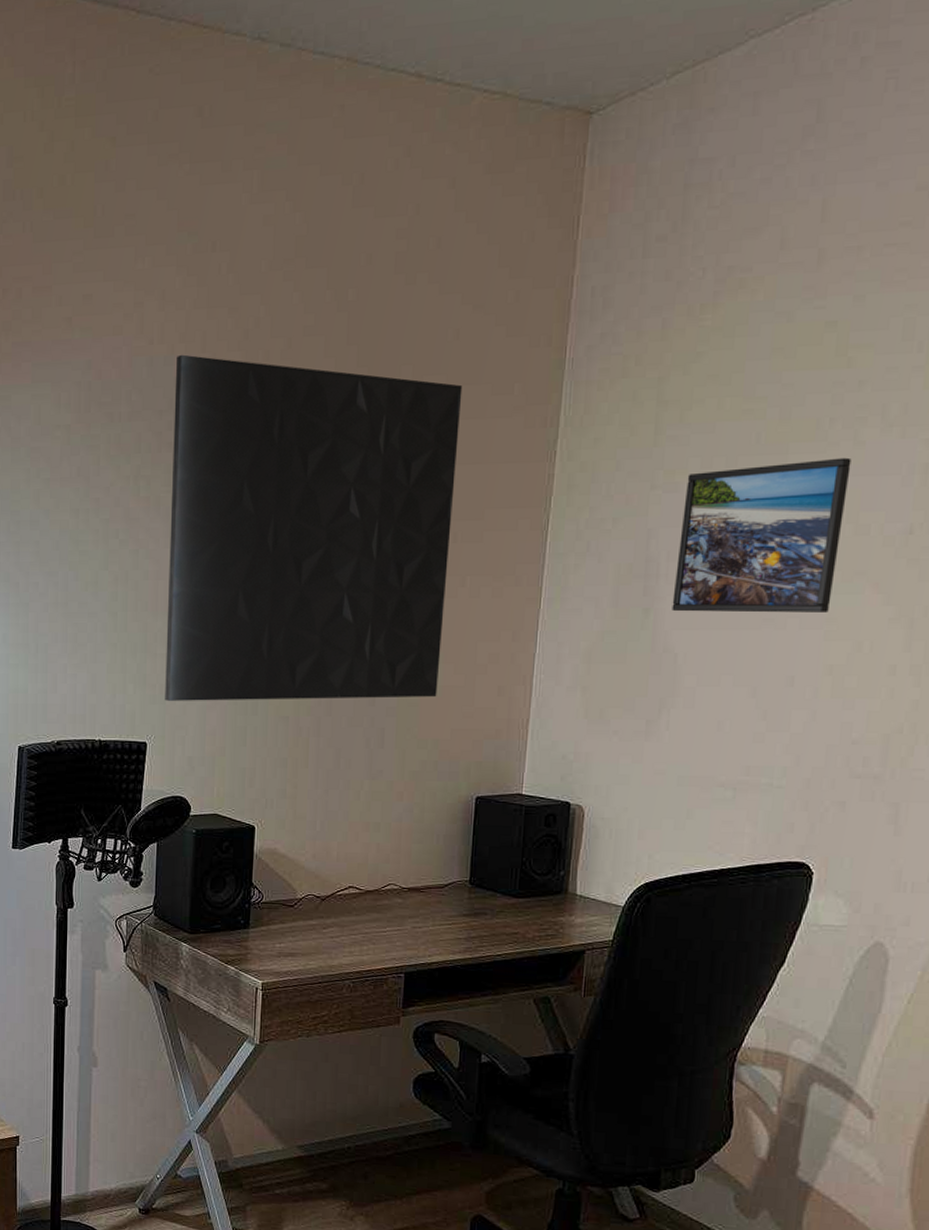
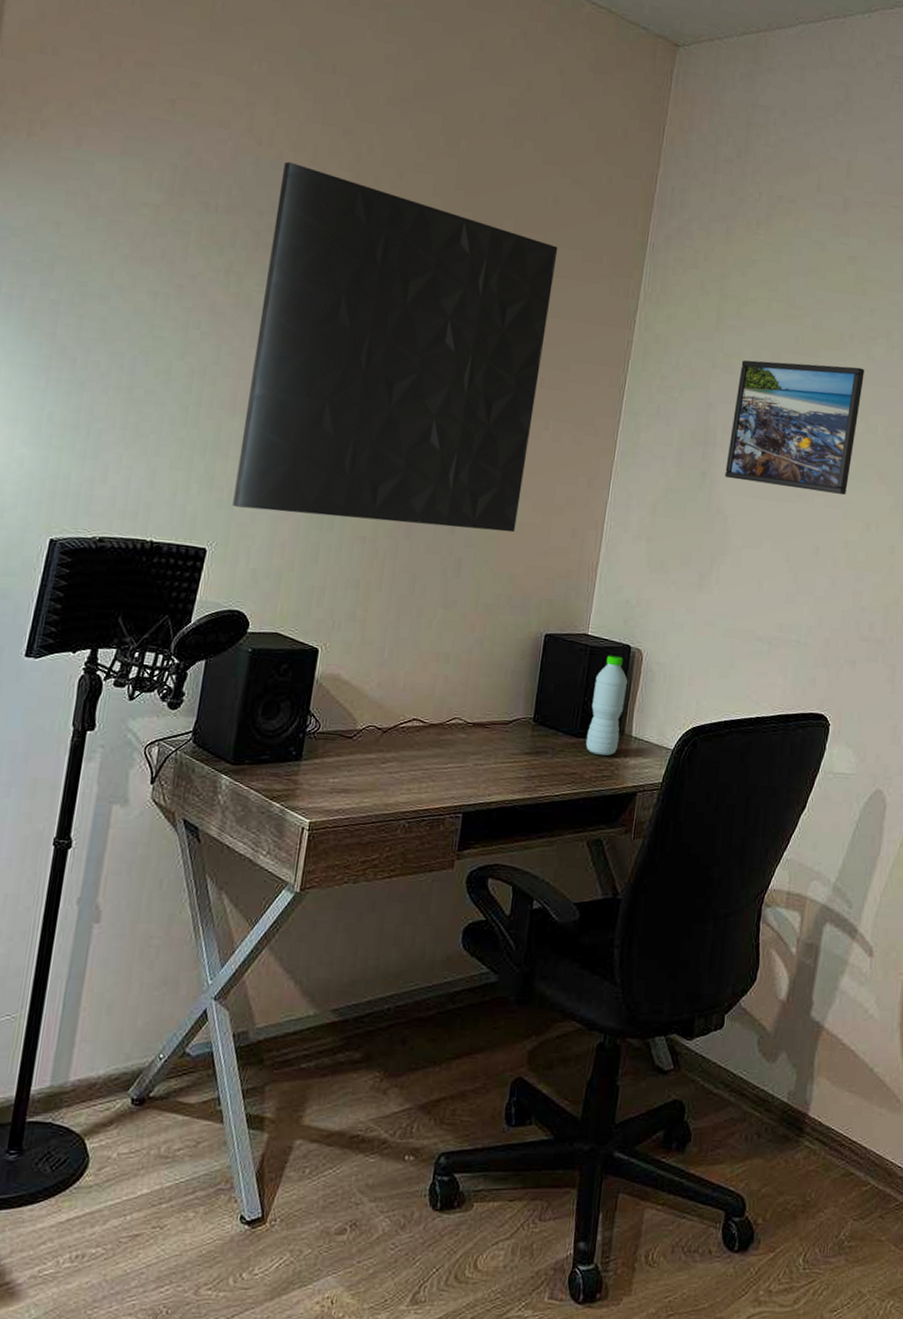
water bottle: none [526,813,568,915] -> present [585,655,627,756]

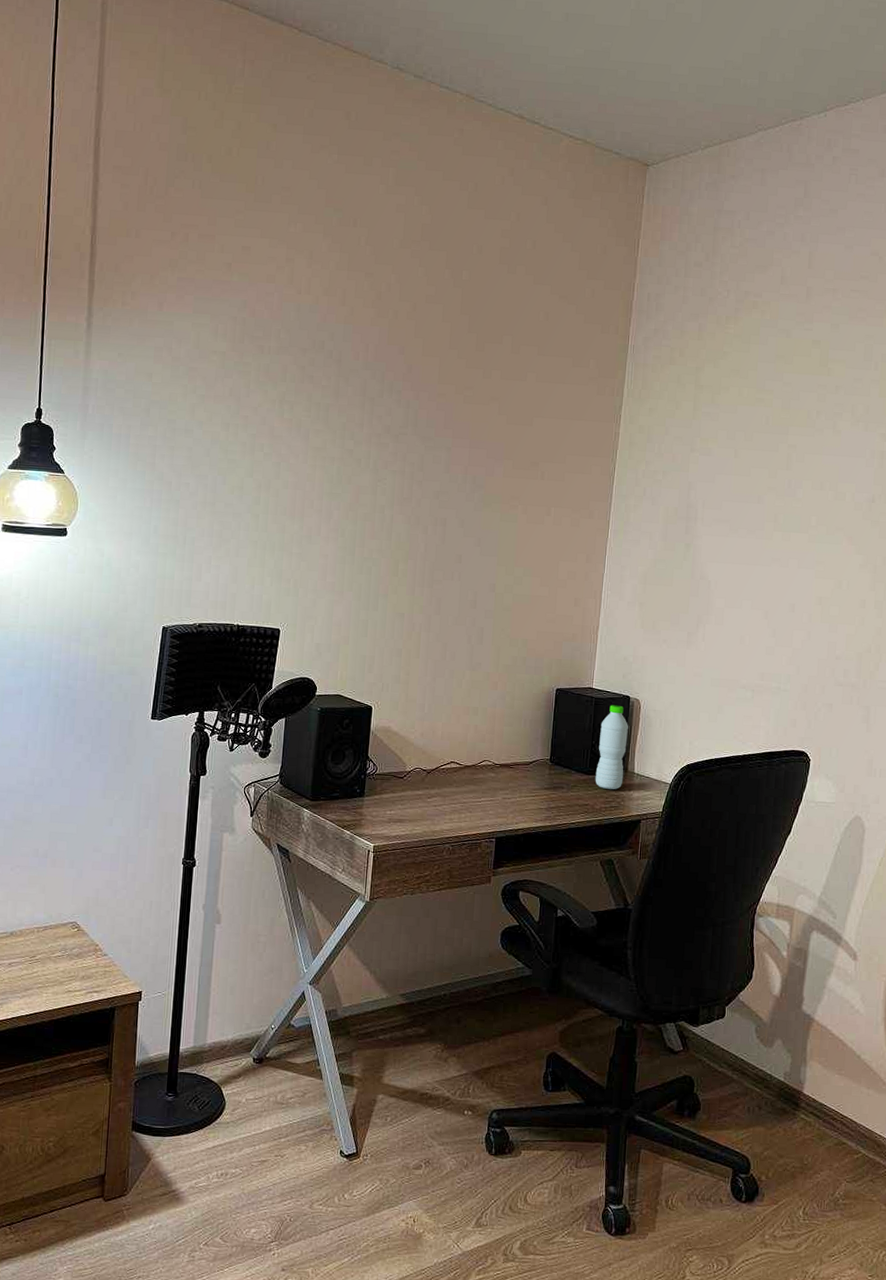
acoustic panel: present [232,161,558,533] -> none [298,305,551,604]
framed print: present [725,360,865,495] -> none [706,441,832,557]

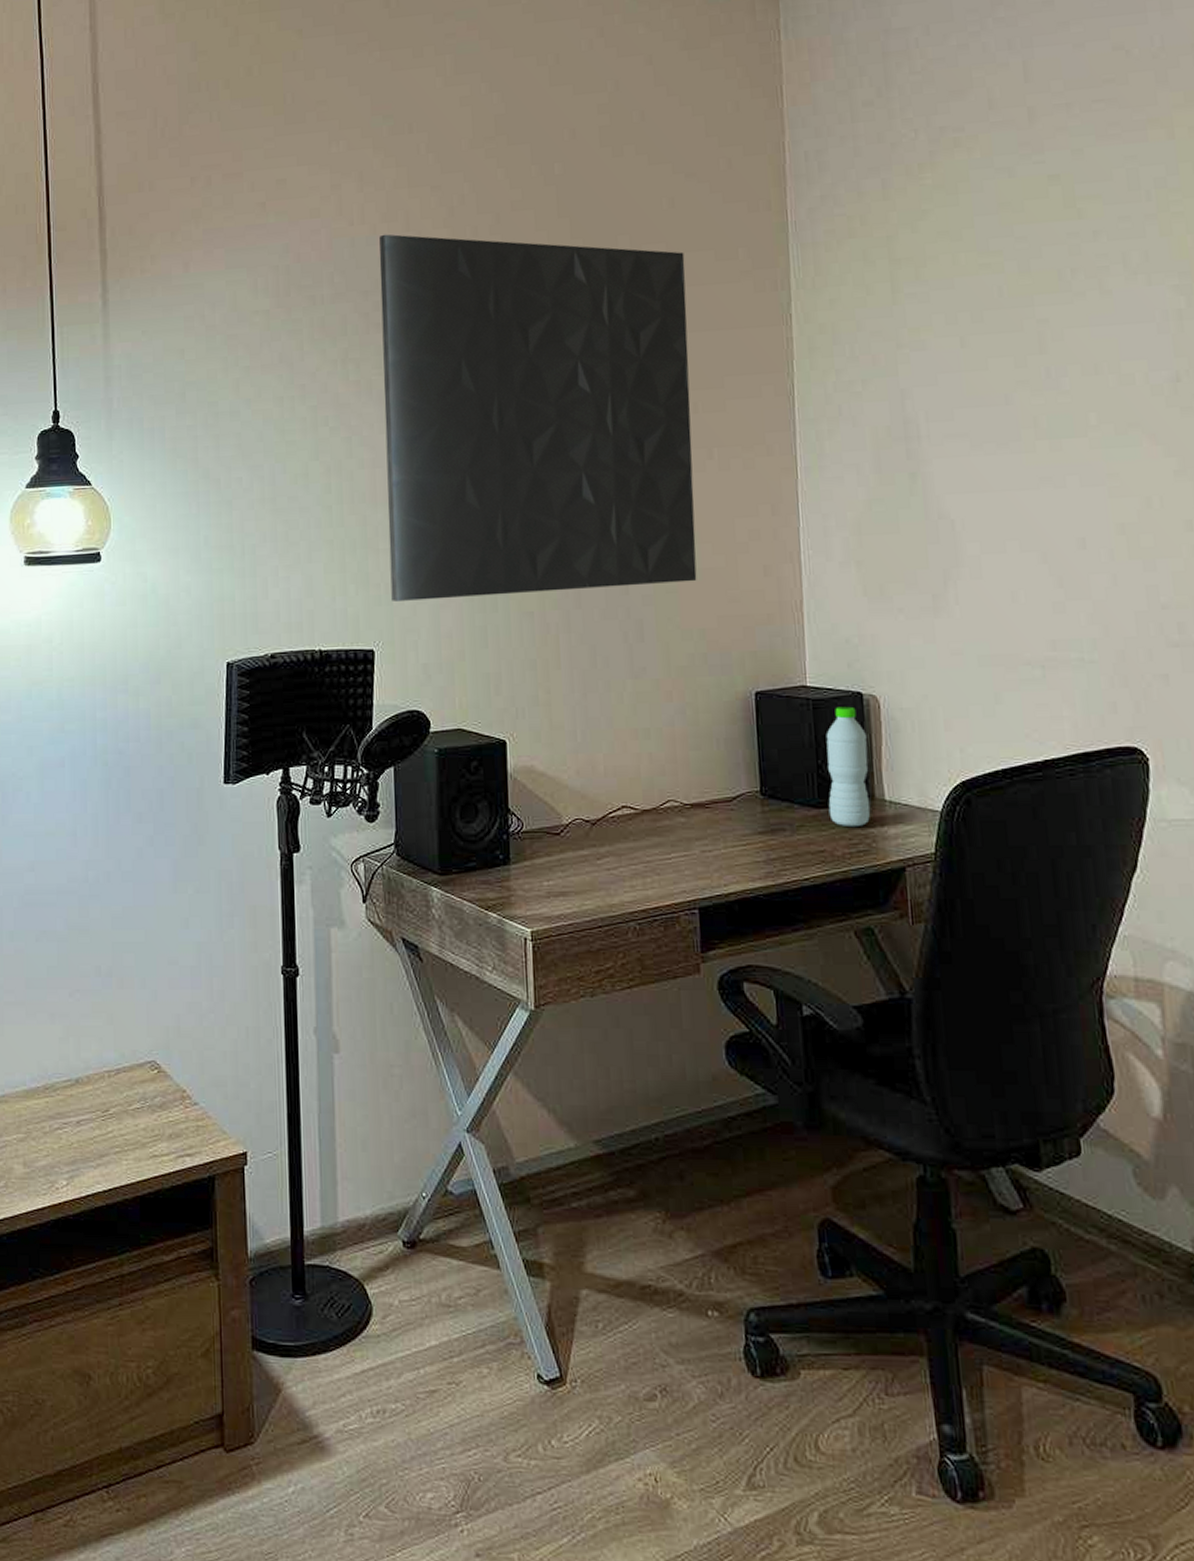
acoustic panel: none [298,305,551,604] -> present [379,234,697,601]

